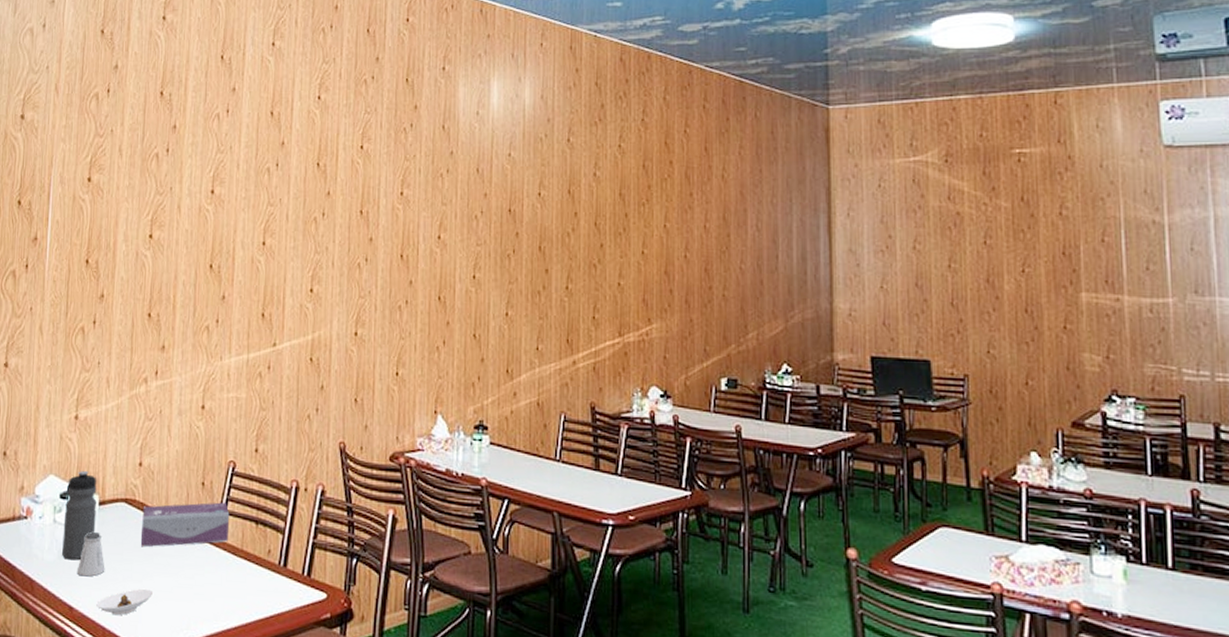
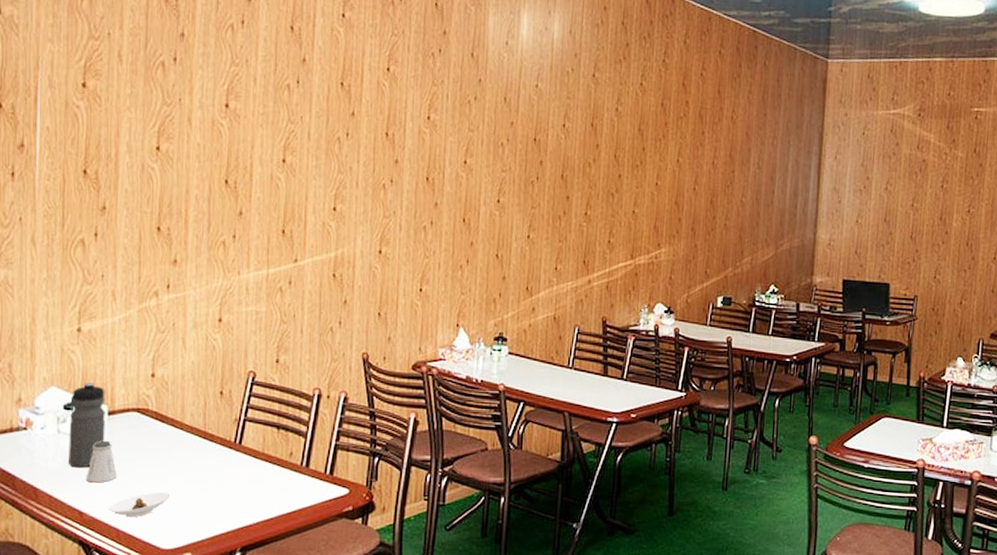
tissue box: present [140,502,230,548] -> none [155,410,250,454]

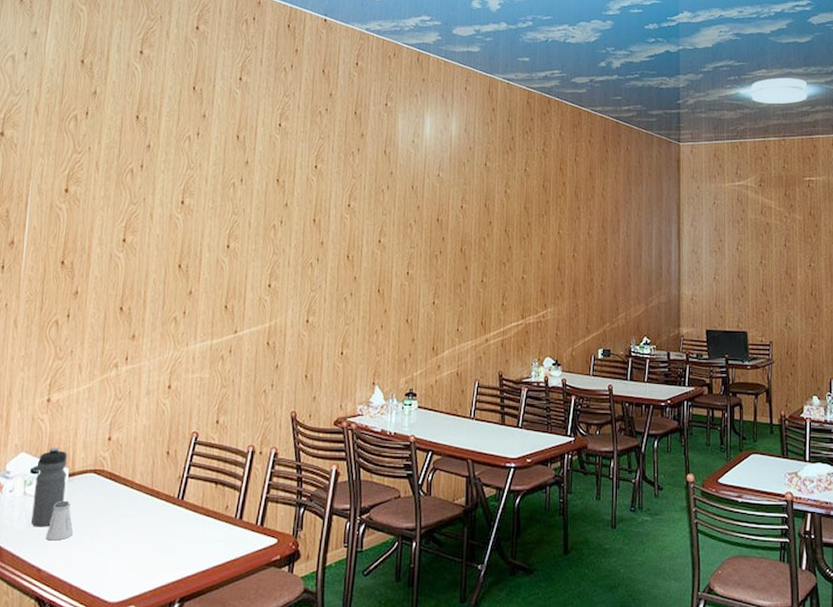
saucer: present [109,492,171,518] -> none [64,547,119,573]

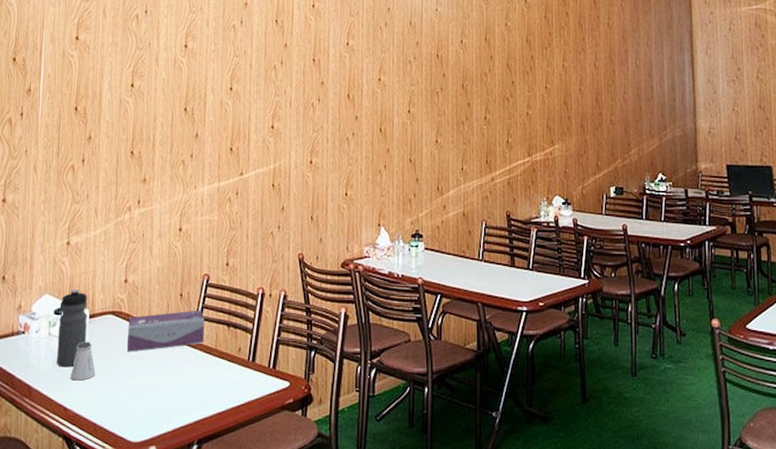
tissue box: none [107,468,192,511] -> present [126,310,205,352]

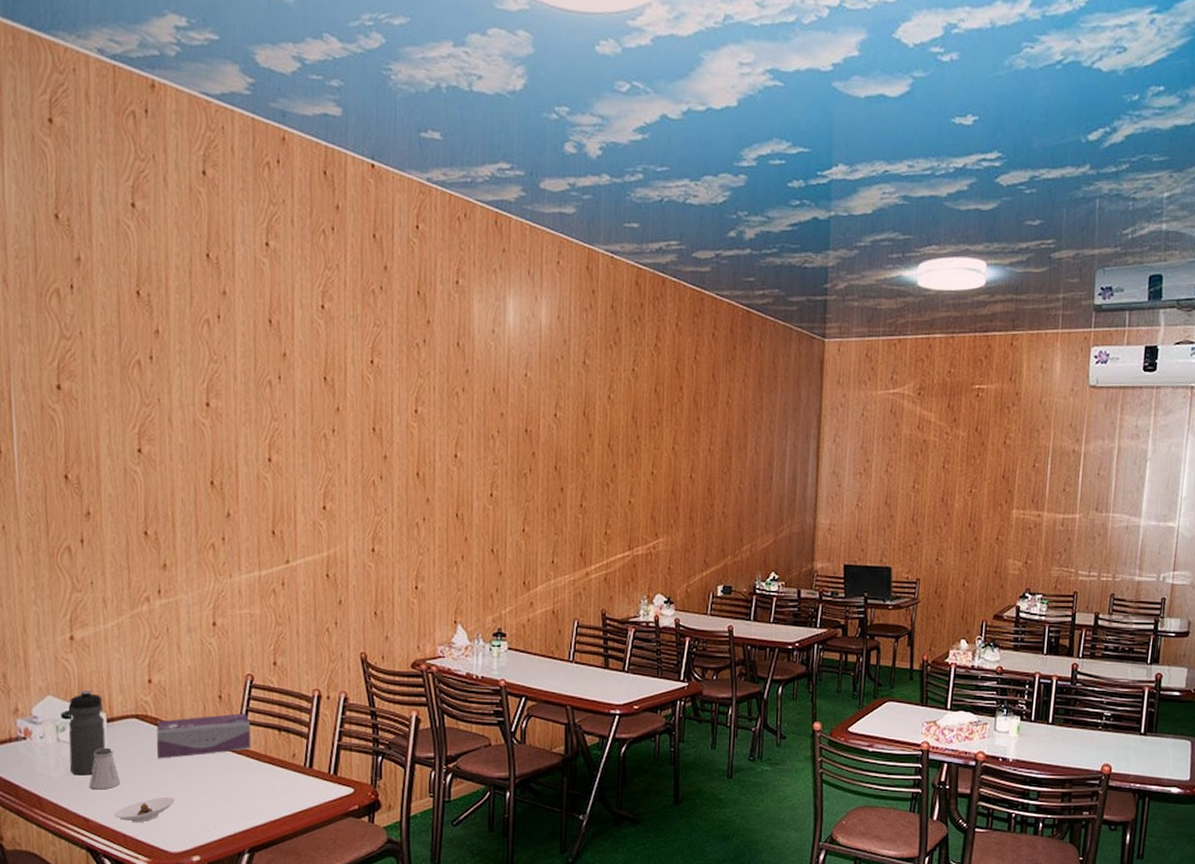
saucer: none [88,388,139,413] -> present [114,796,176,823]

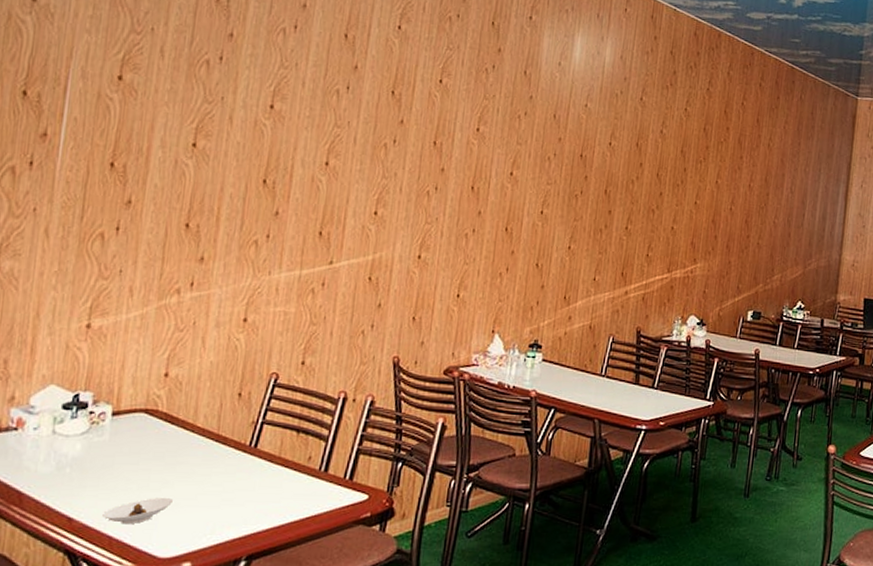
water bottle: present [68,691,106,776] -> none [62,381,111,472]
saltshaker: present [89,748,121,790] -> none [79,443,116,488]
tissue box: present [156,713,251,759] -> none [161,412,269,457]

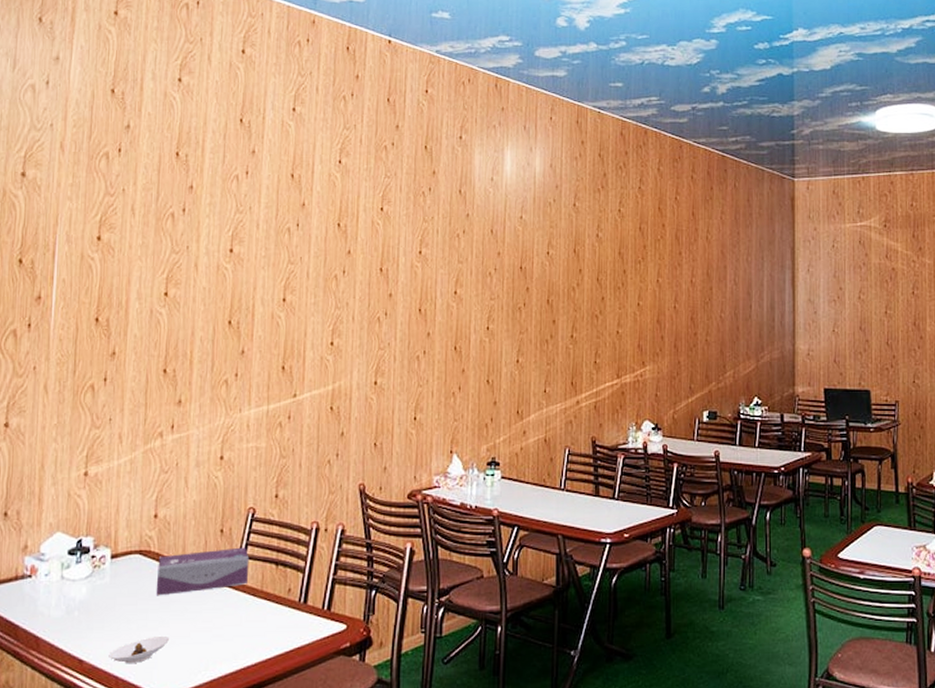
tissue box: none [161,412,269,457] -> present [156,547,250,596]

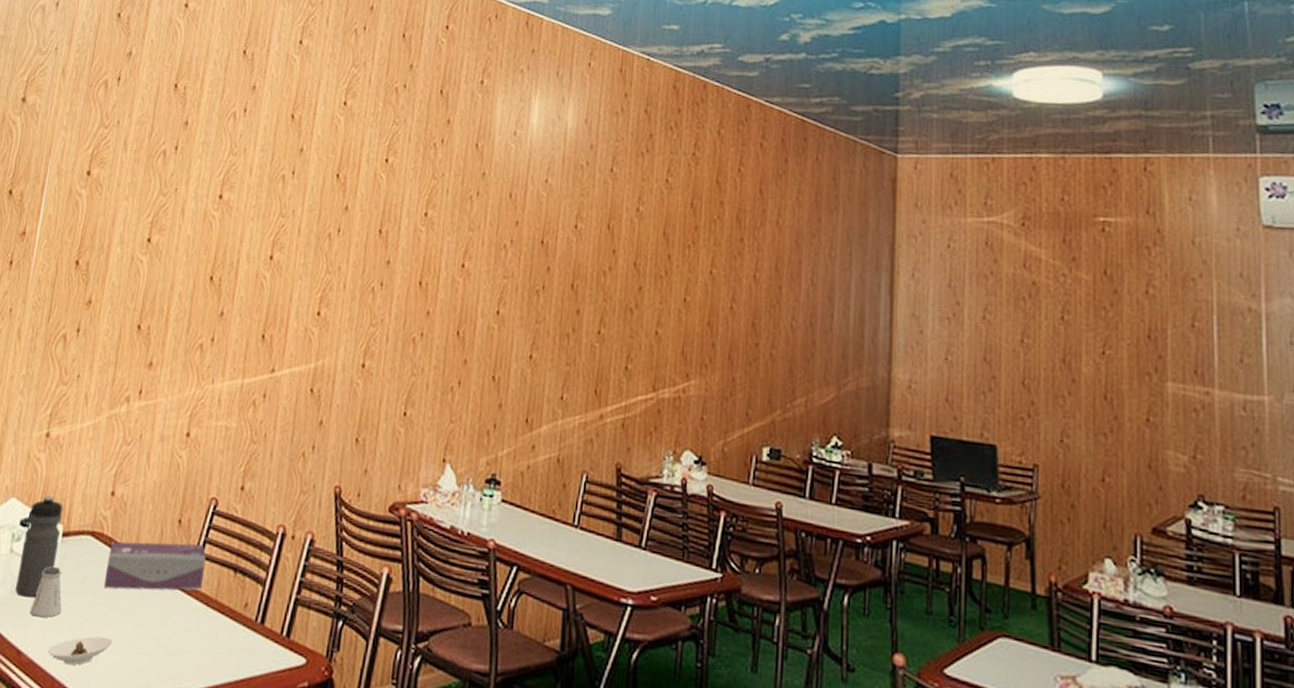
water bottle: none [71,526,109,614] -> present [15,496,63,598]
saltshaker: none [86,586,118,629] -> present [29,567,62,618]

